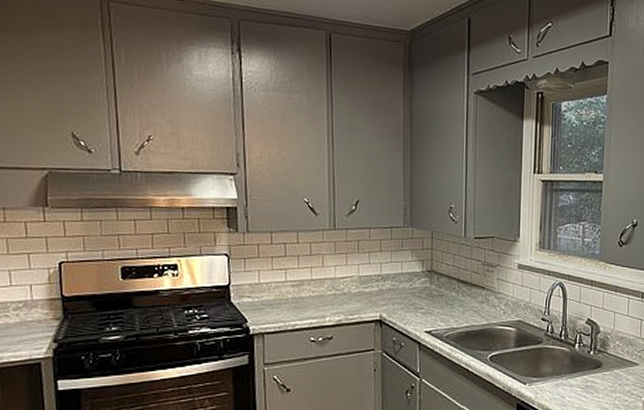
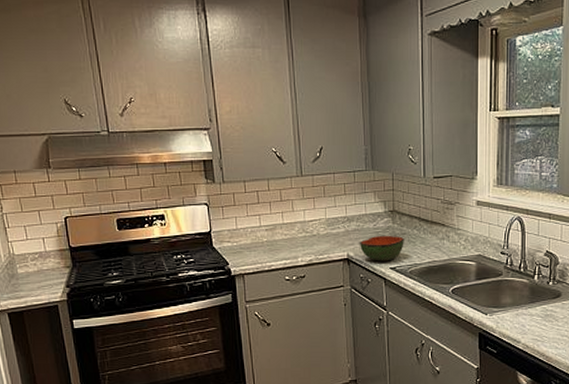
bowl: none [394,296,442,324] -> present [360,235,404,261]

